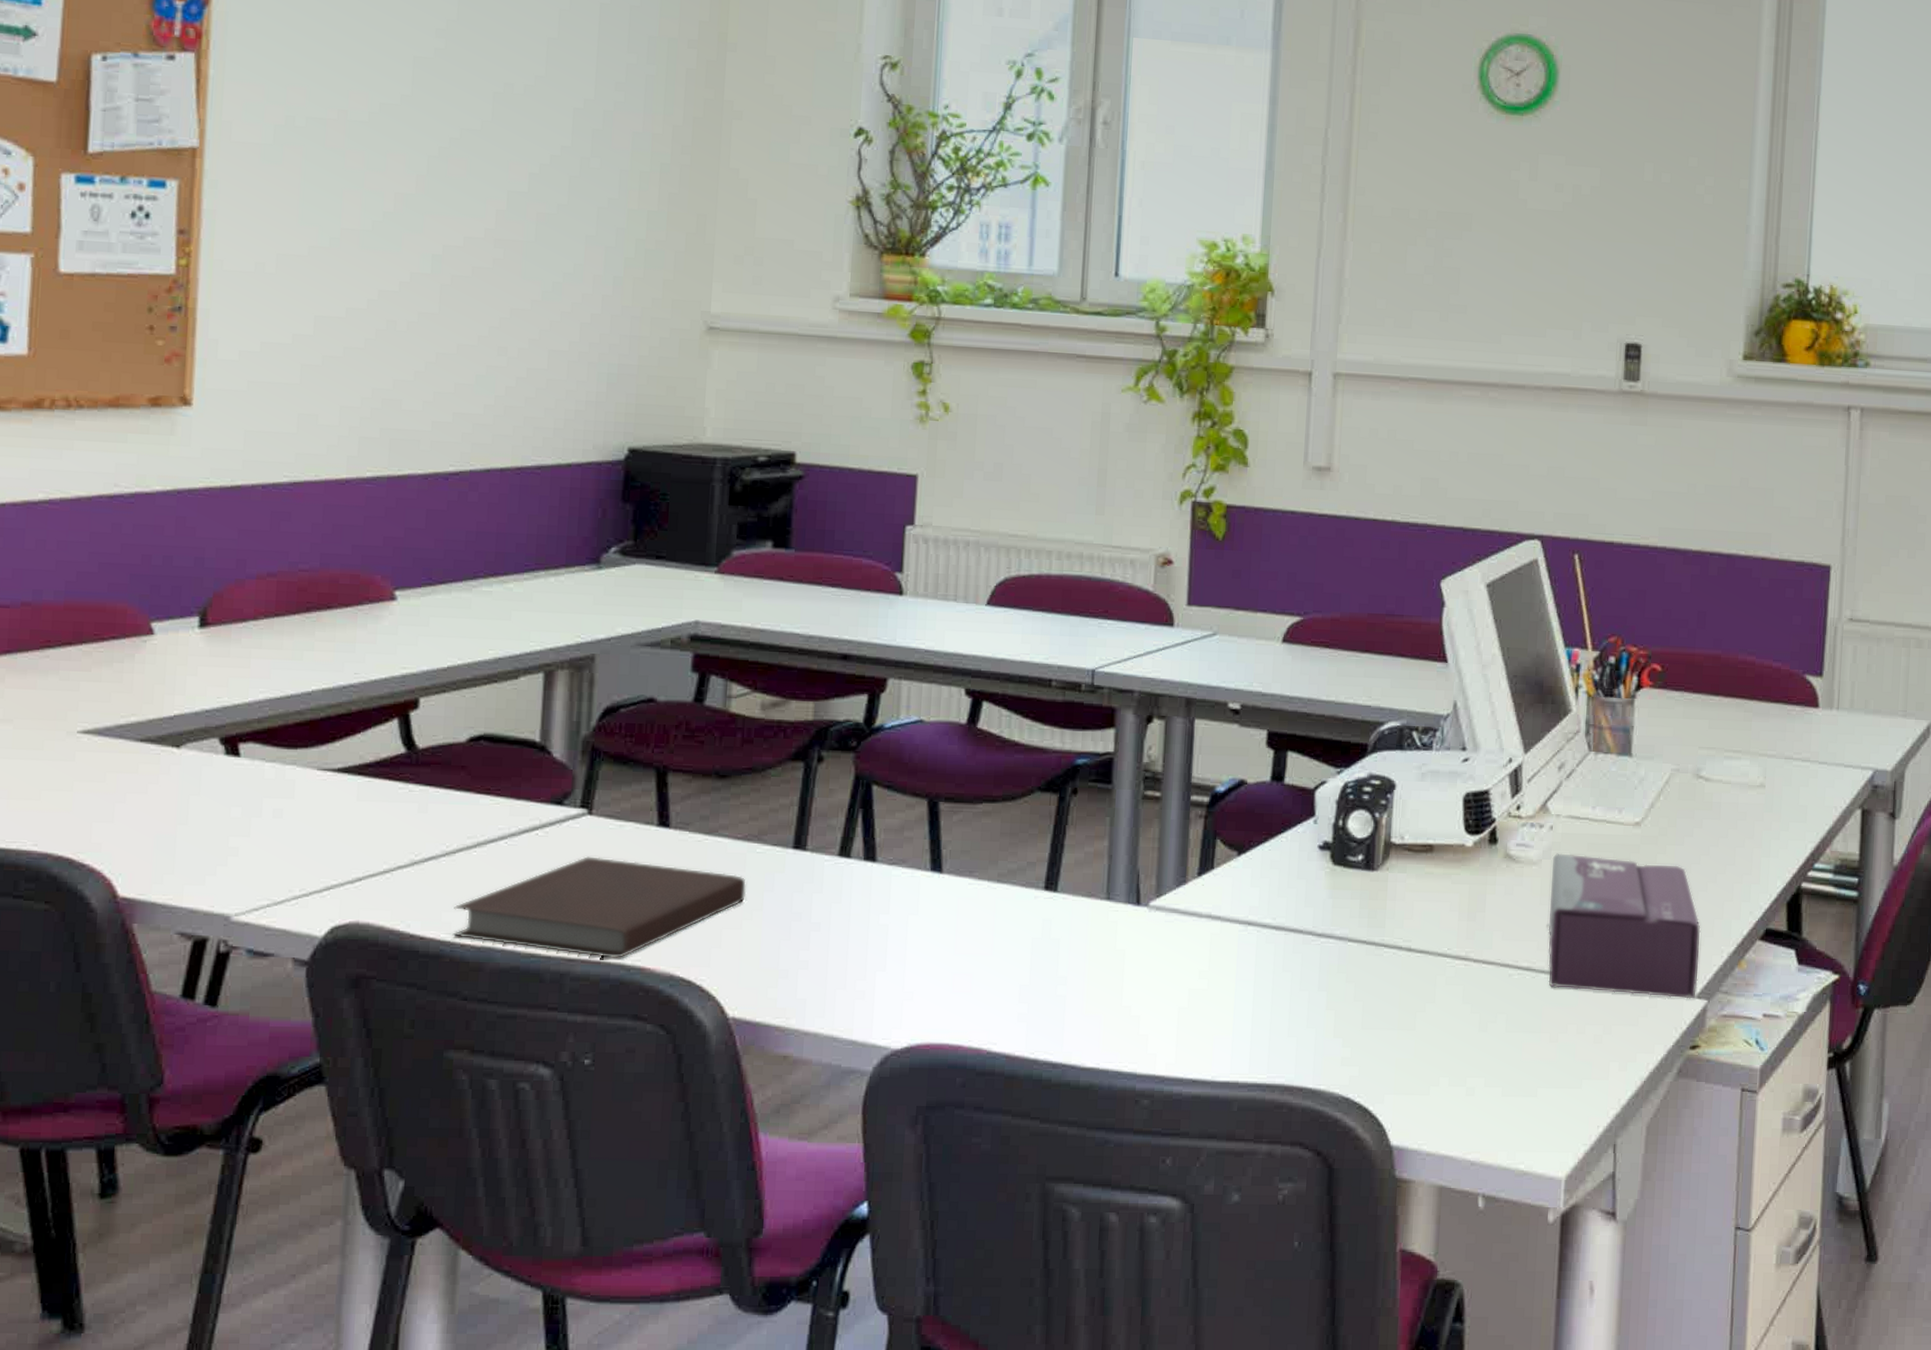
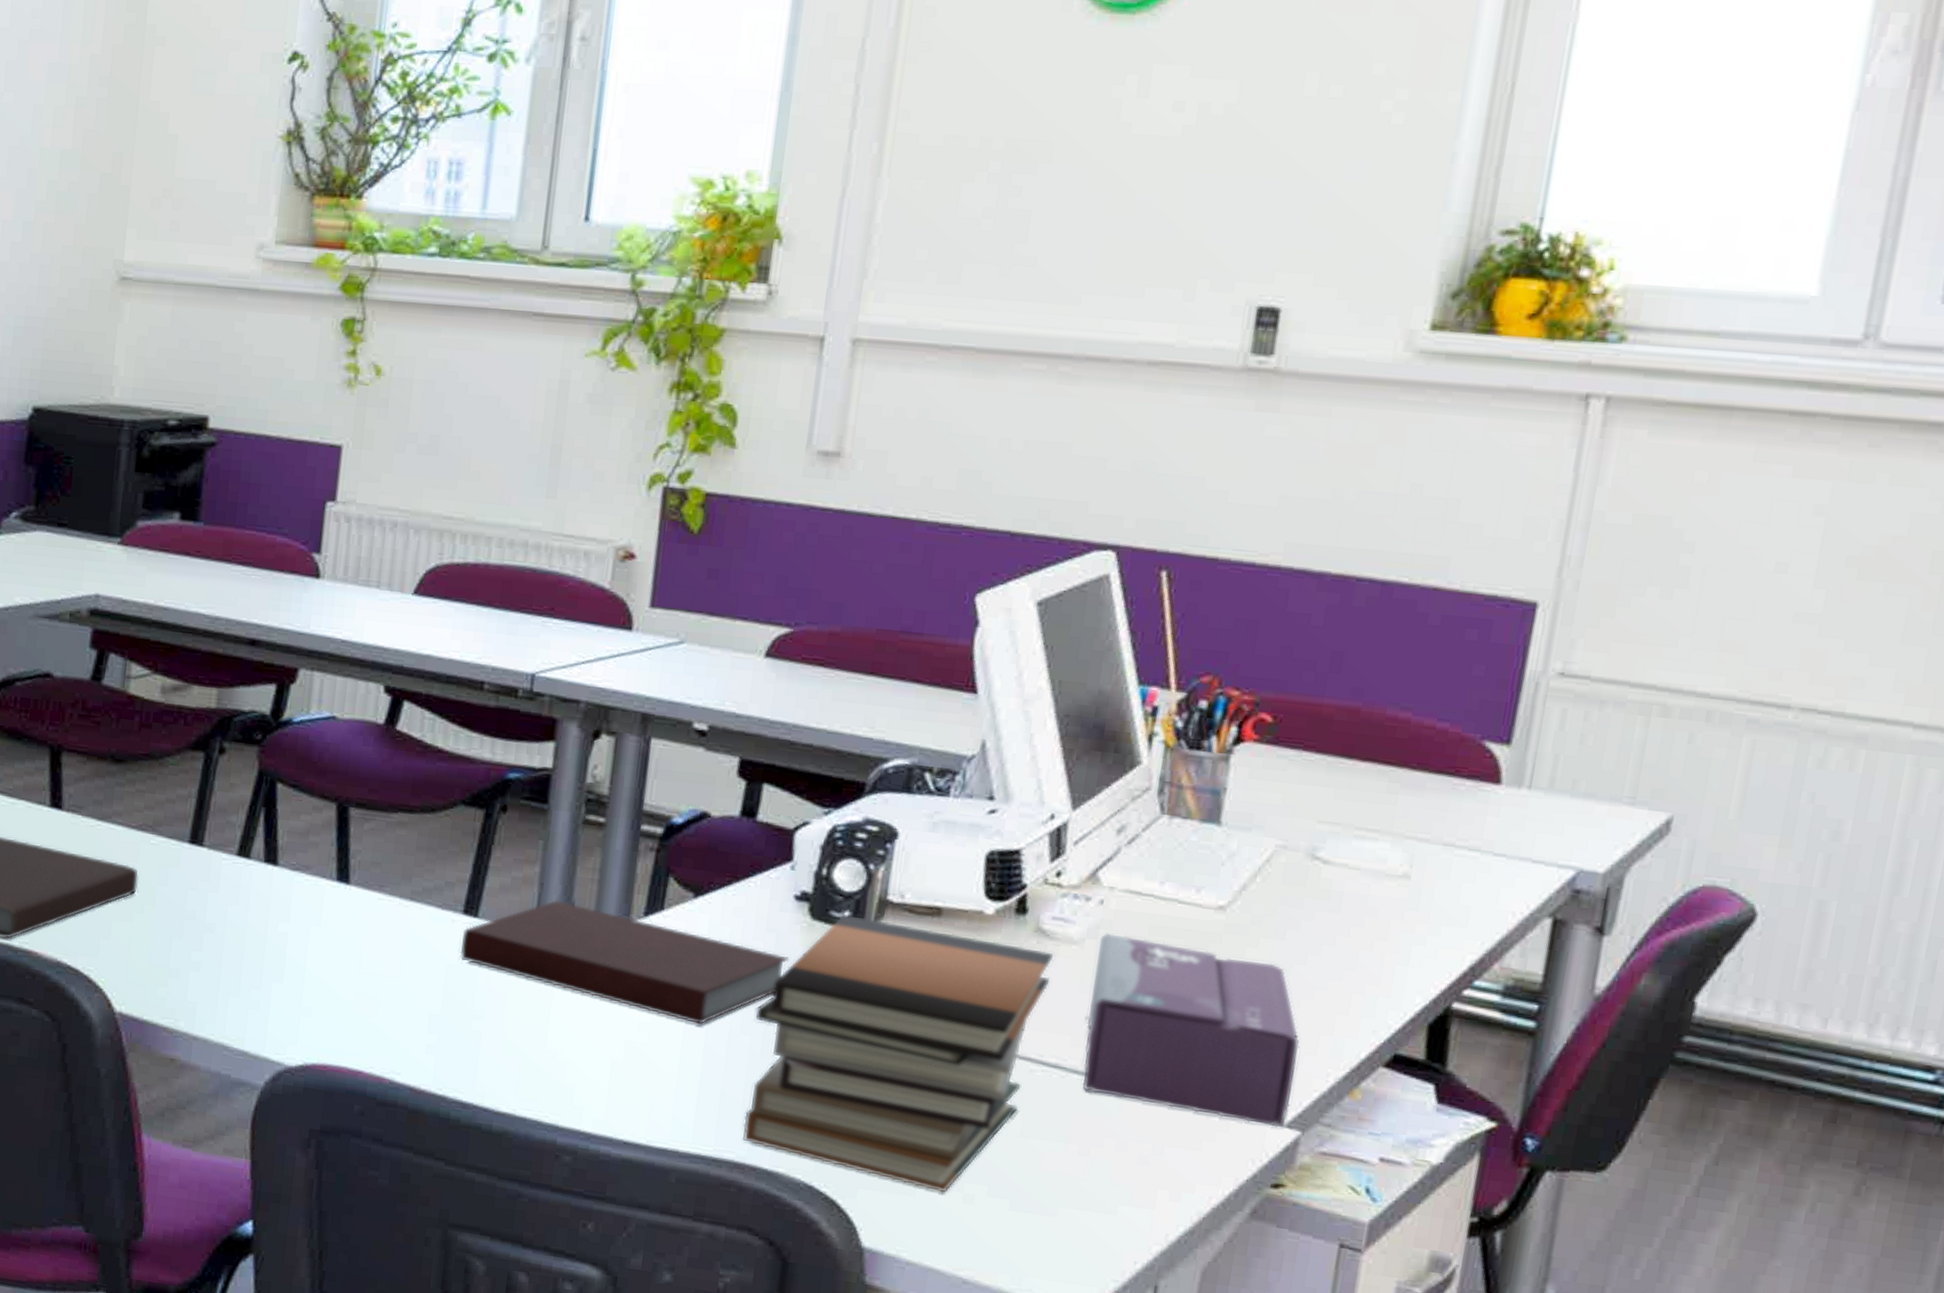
notebook: none [1043,869,1317,968] -> present [460,900,789,1025]
book stack: none [1290,858,1520,1089] -> present [743,914,1054,1193]

